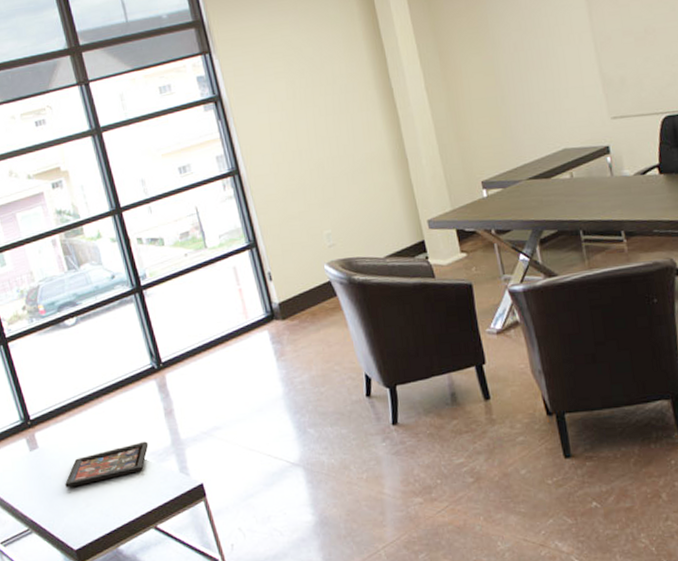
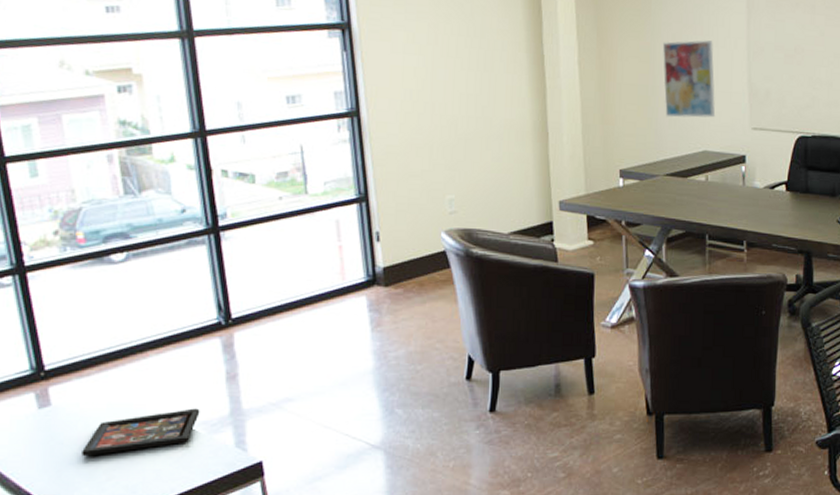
wall art: none [504,41,571,123] -> present [662,40,716,118]

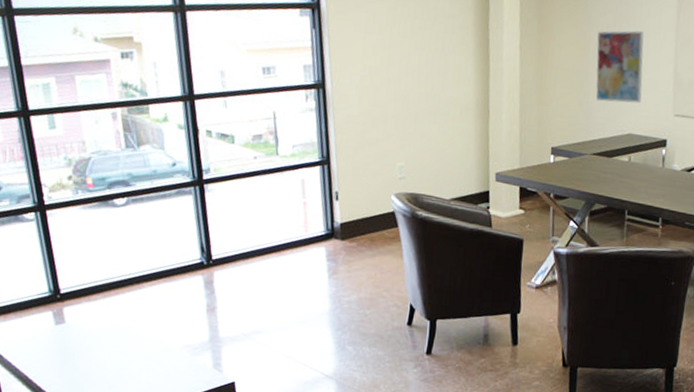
decorative tray: present [82,408,200,457] -> none [89,333,185,367]

